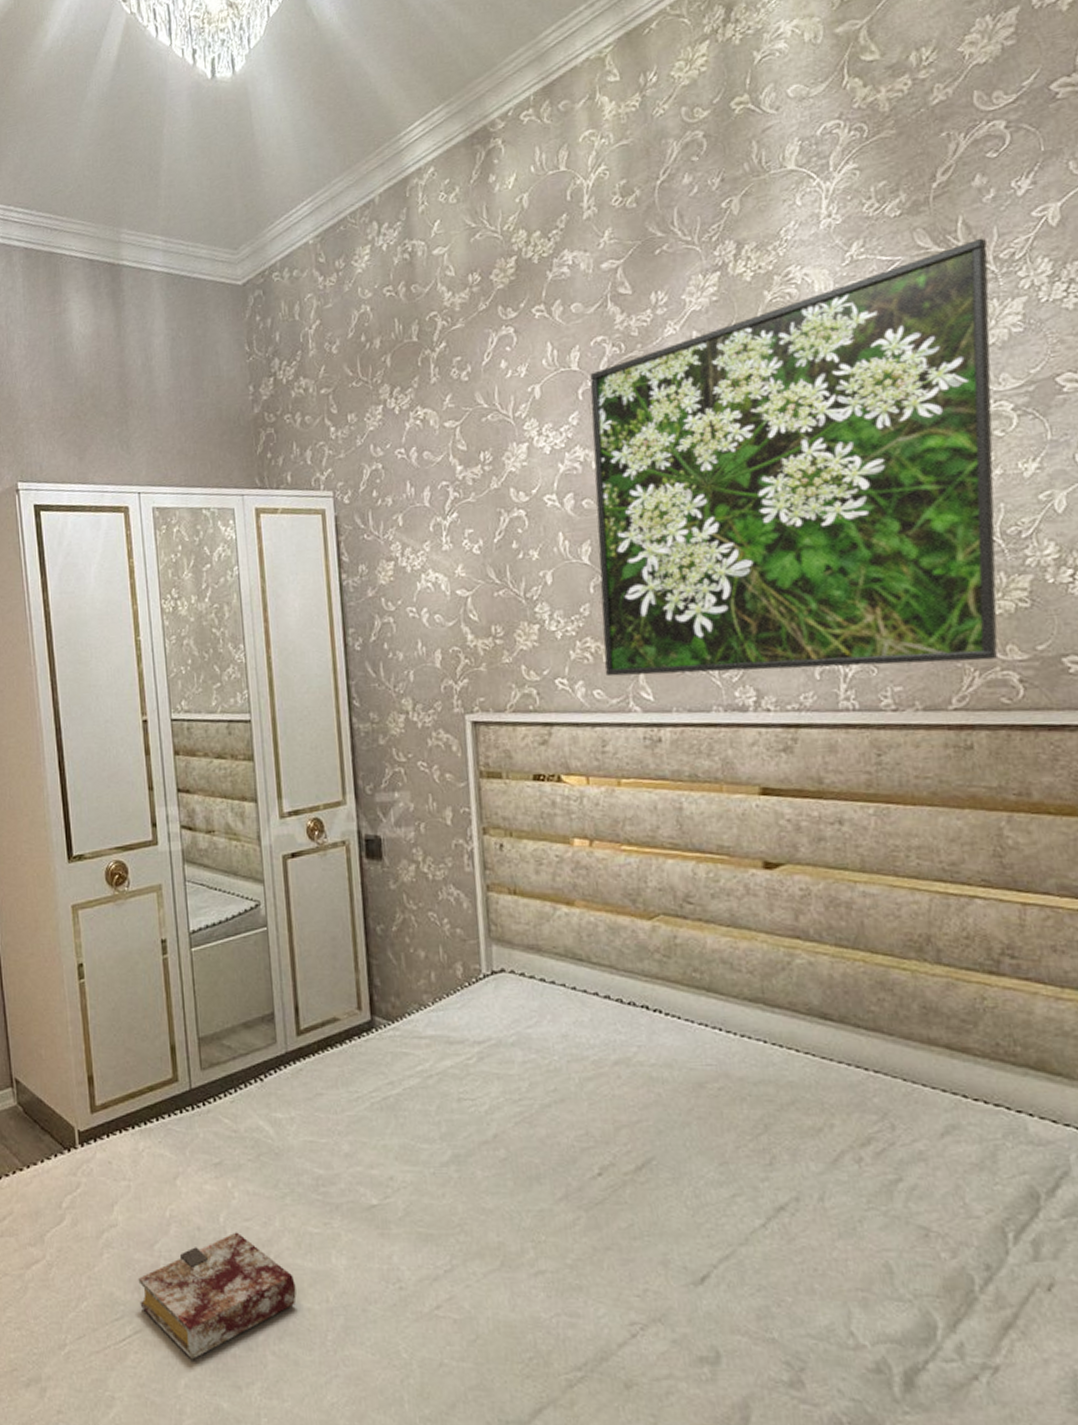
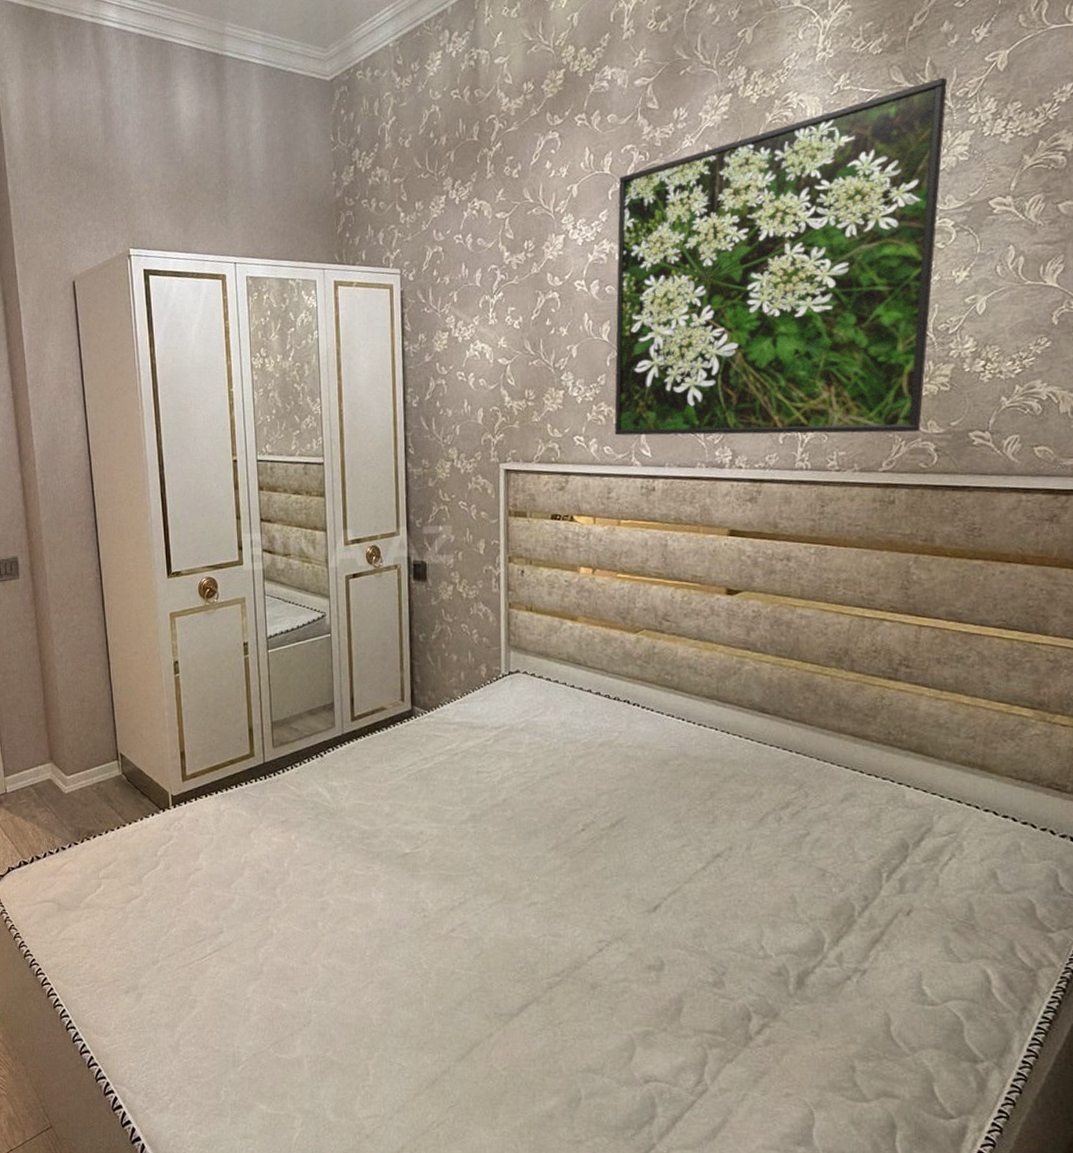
book: present [138,1232,297,1360] -> none [218,874,343,971]

